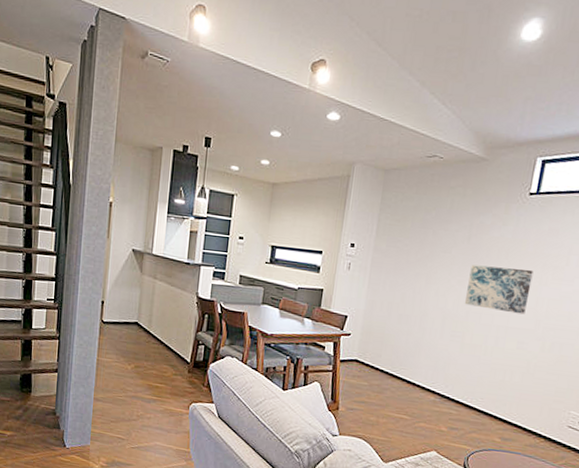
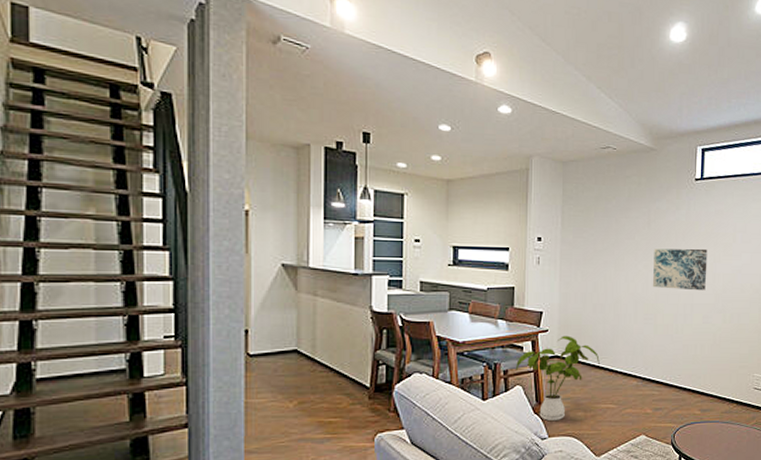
house plant: none [316,341,399,422] -> present [516,335,600,422]

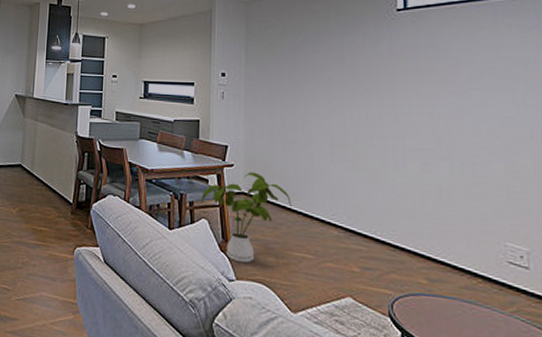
wall art: present [652,248,708,291] -> none [350,84,422,133]

